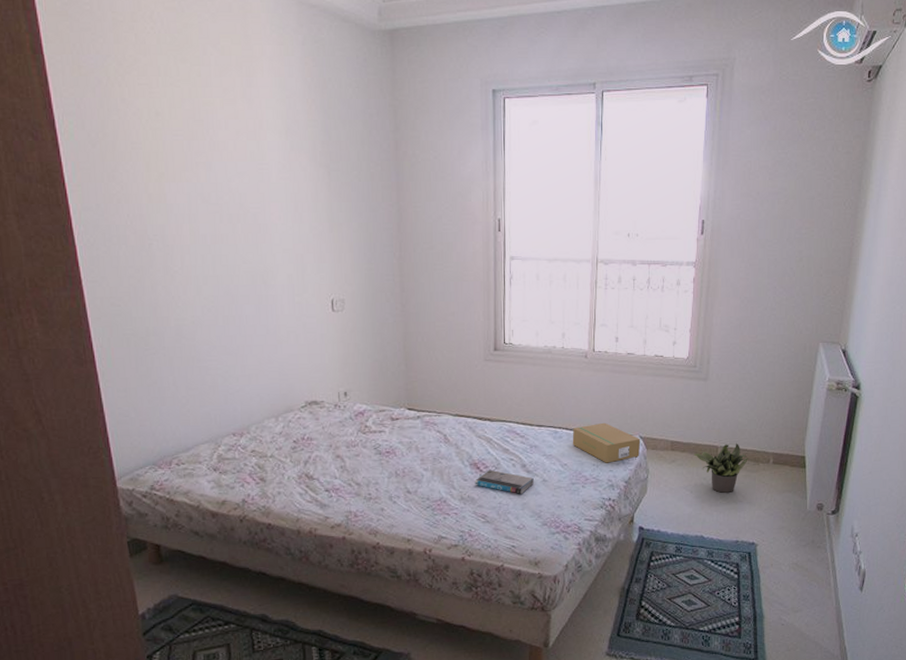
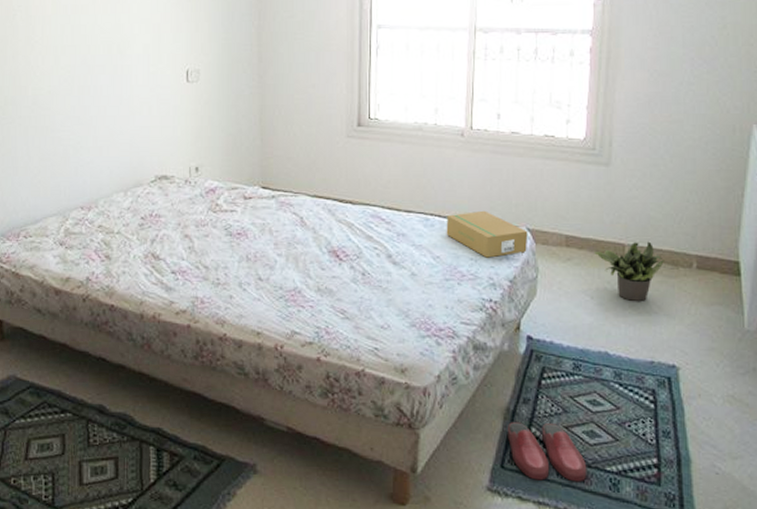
book: present [475,469,534,494] -> none [333,258,401,289]
slippers: none [623,597,685,643] -> present [508,422,587,482]

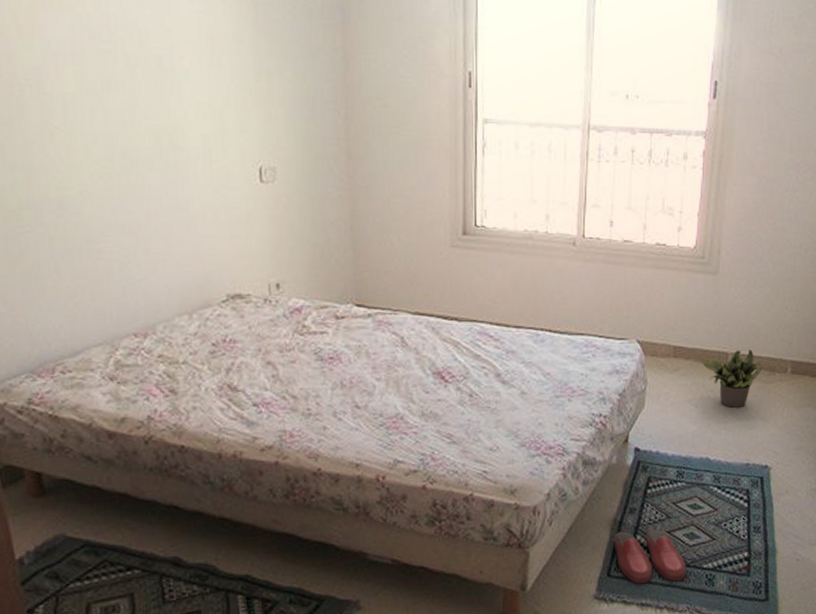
box: present [446,210,528,258] -> none [556,323,638,372]

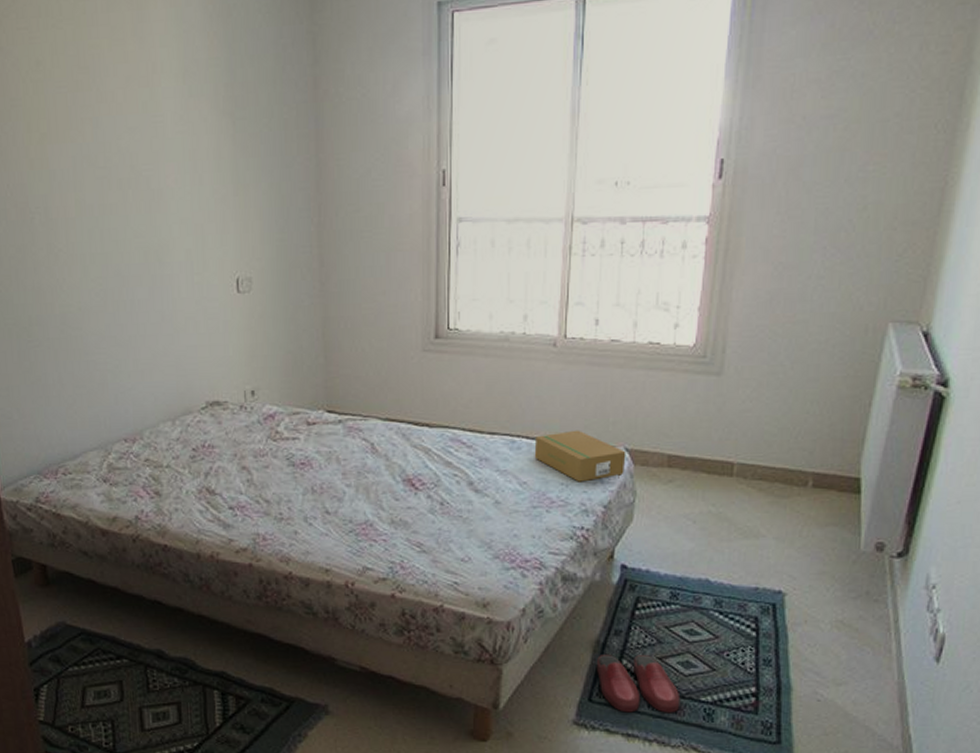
box: none [556,323,638,372] -> present [534,430,626,482]
potted plant: present [698,349,763,408] -> none [697,459,777,524]

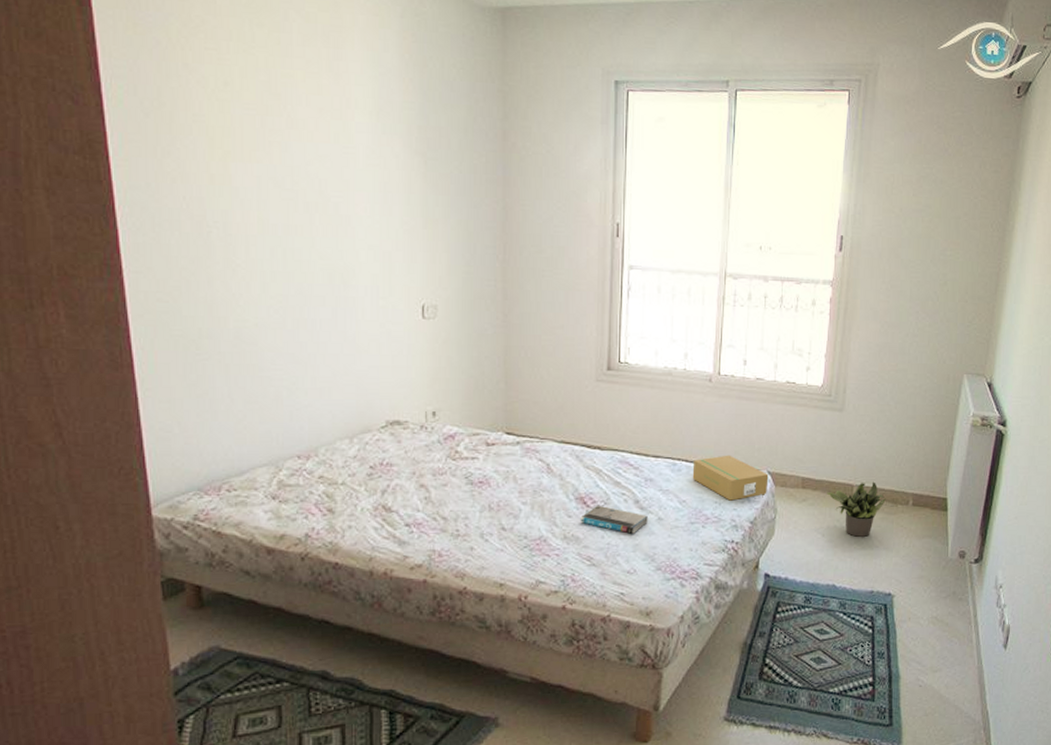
book: none [408,487,483,519] -> present [580,505,648,534]
slippers: present [597,655,681,713] -> none [745,654,813,707]
potted plant: none [697,459,777,524] -> present [825,482,886,537]

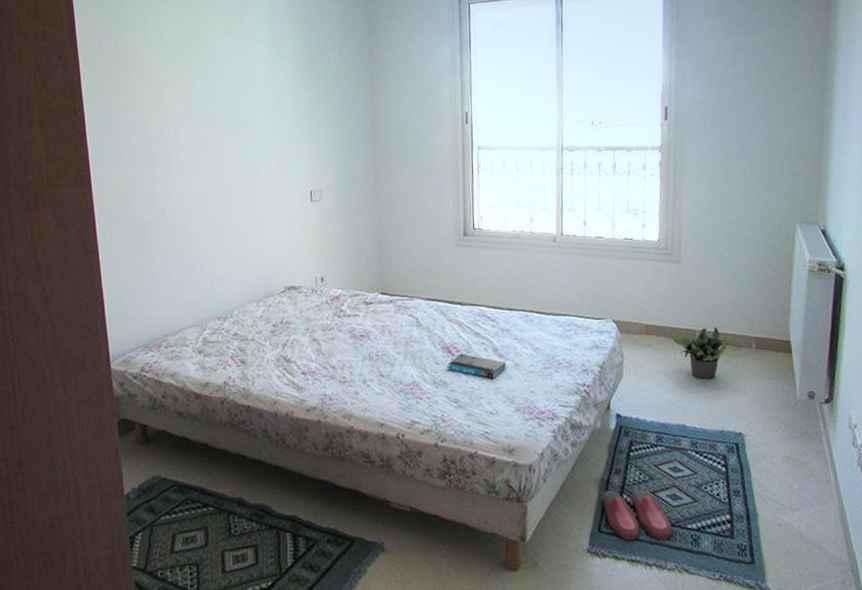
box: present [692,455,769,501] -> none [543,306,614,347]
slippers: none [745,654,813,707] -> present [603,490,672,541]

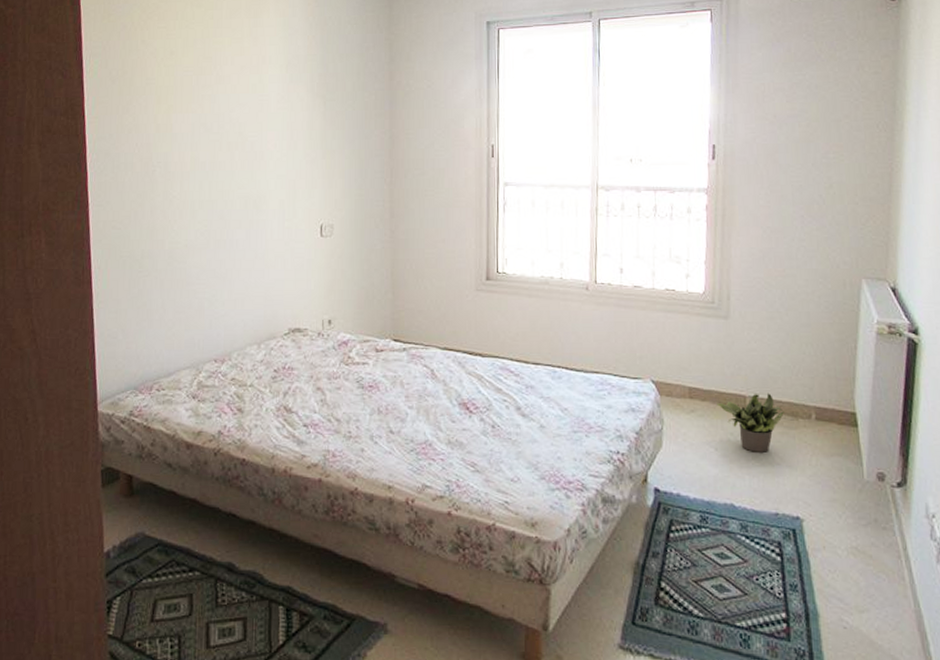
book: present [447,353,506,379] -> none [464,411,530,441]
slippers: present [603,490,672,541] -> none [638,577,718,639]

